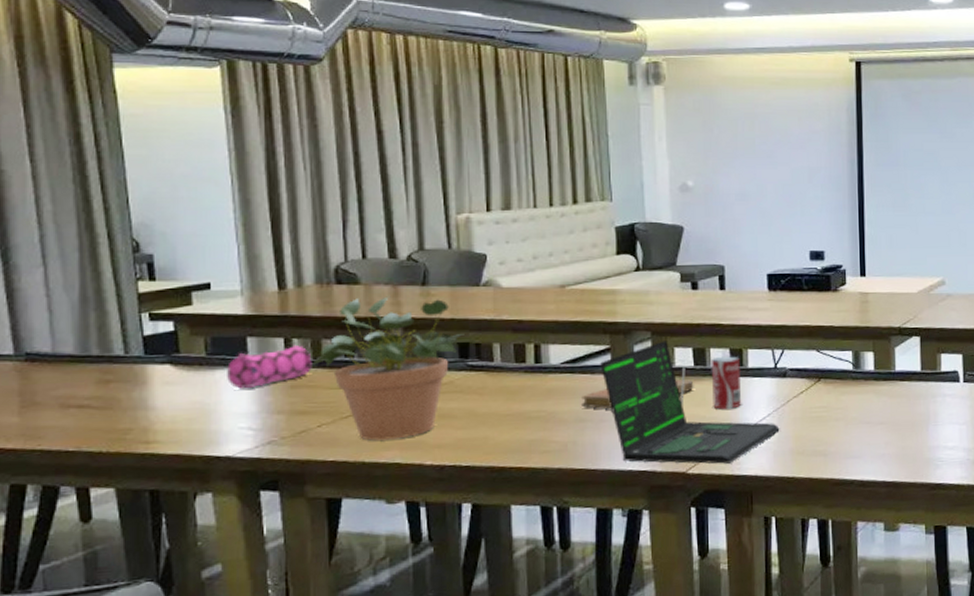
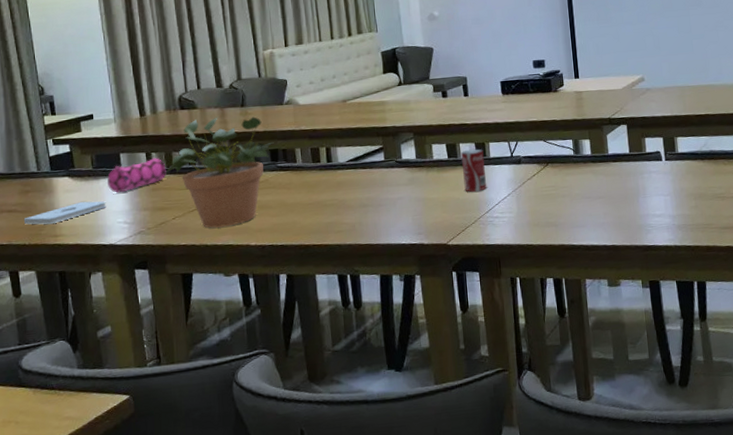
notepad: none [100,398,224,427] -> present [23,201,106,225]
notebook: present [580,379,694,409] -> none [363,169,449,196]
laptop: present [600,341,780,464] -> none [376,139,519,237]

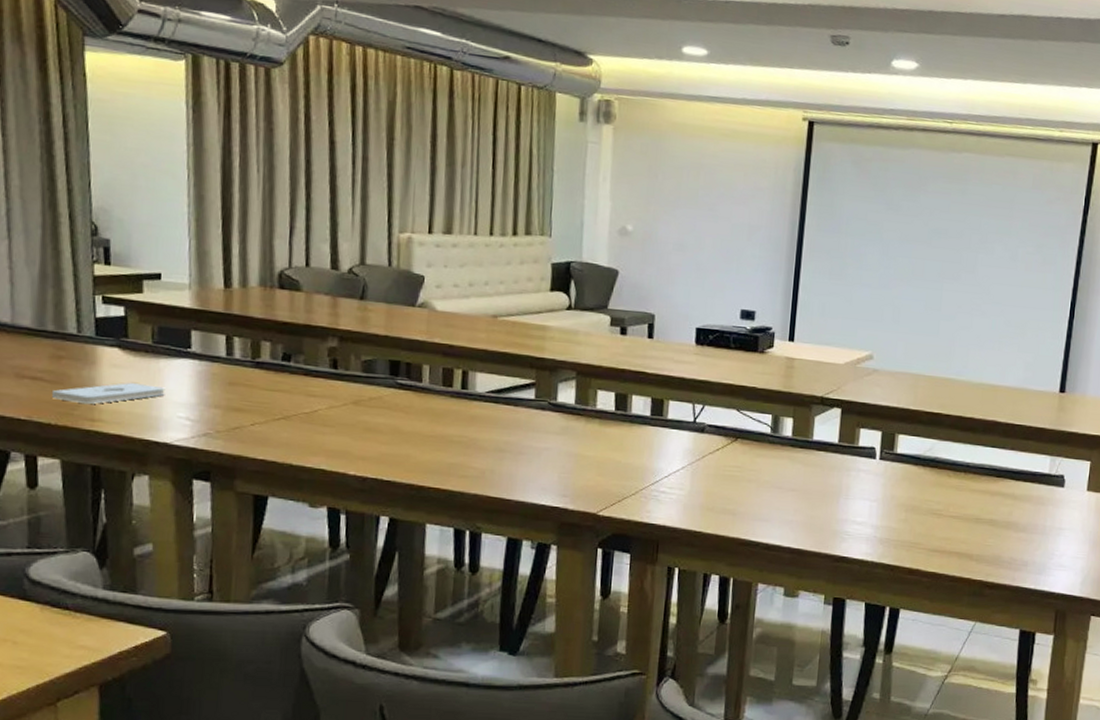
pencil case: present [107,157,166,193] -> none [170,342,251,381]
potted plant: present [165,116,273,228] -> none [249,305,395,447]
beverage can: present [460,148,487,192] -> none [629,404,661,457]

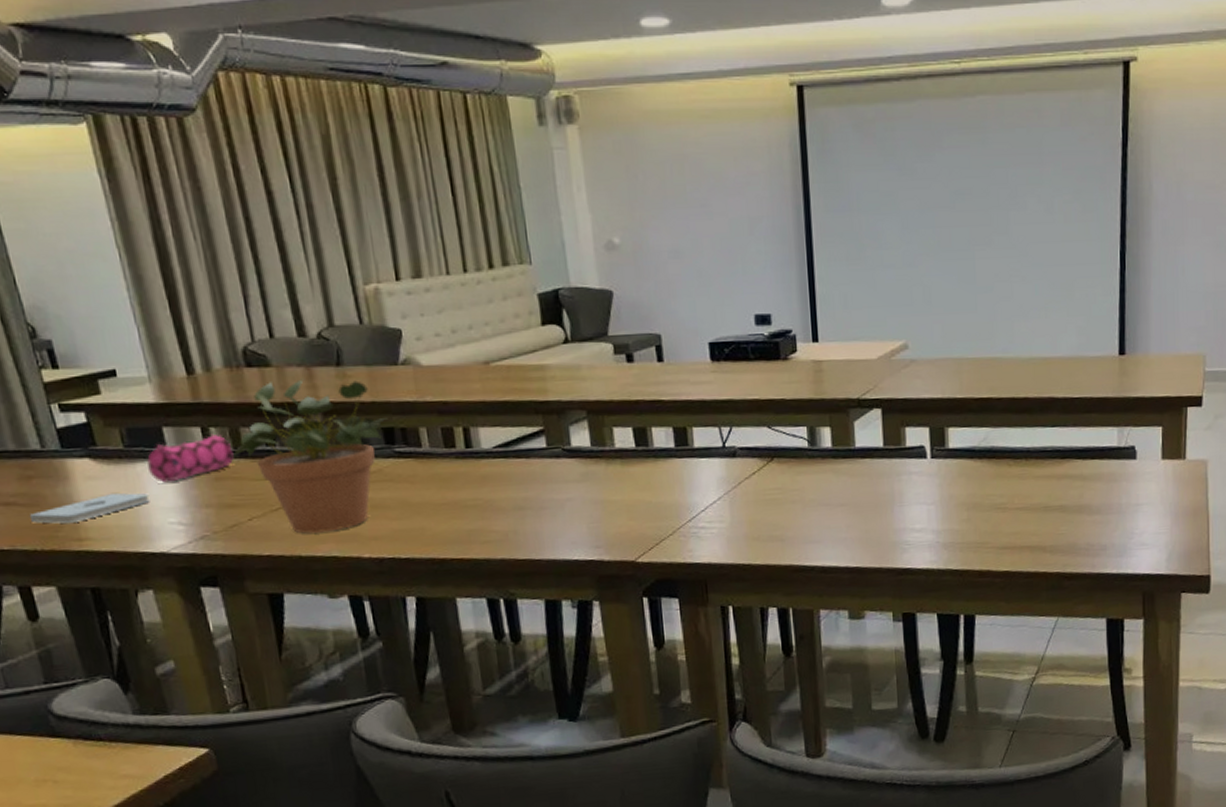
pencil case: none [170,342,251,381] -> present [147,433,234,483]
potted plant: none [249,305,395,447] -> present [232,379,386,534]

